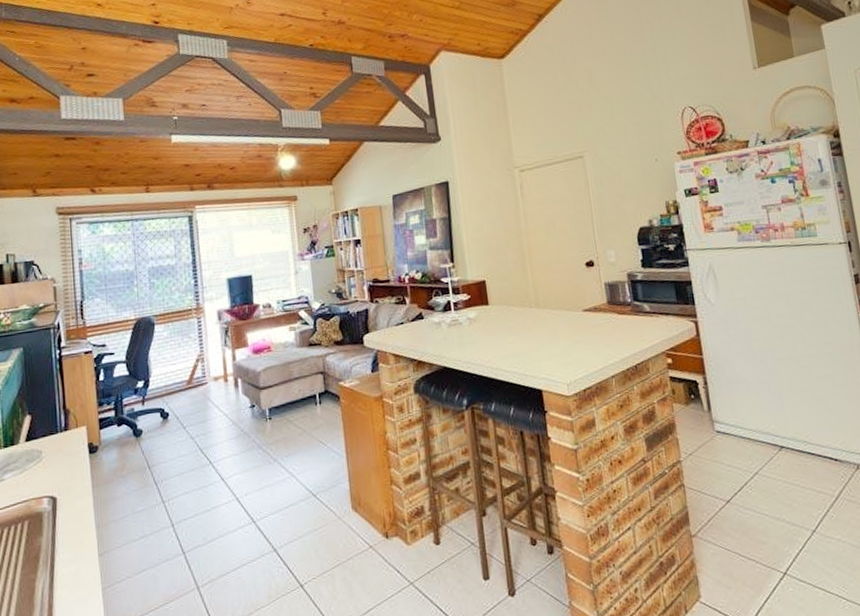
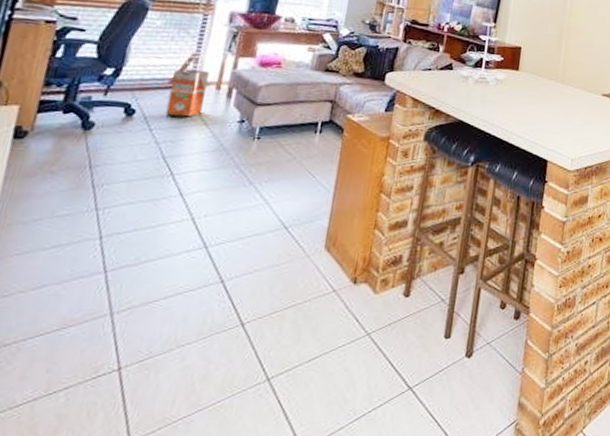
waste bin: none [188,367,219,413] -> present [165,69,209,117]

